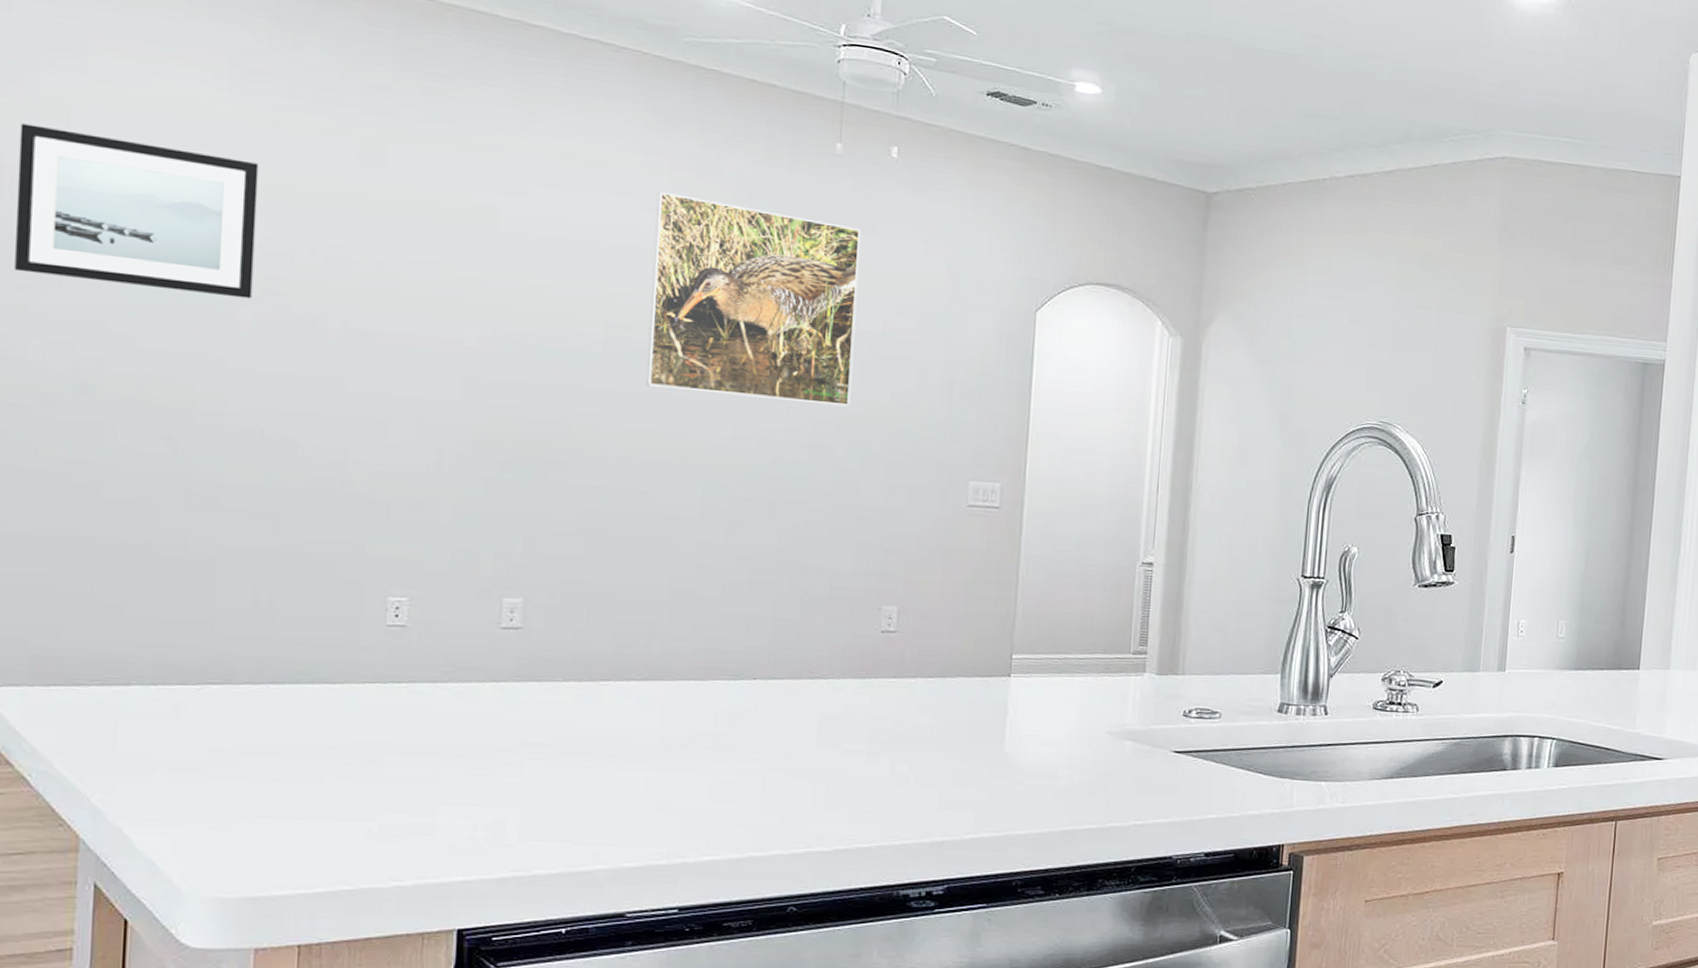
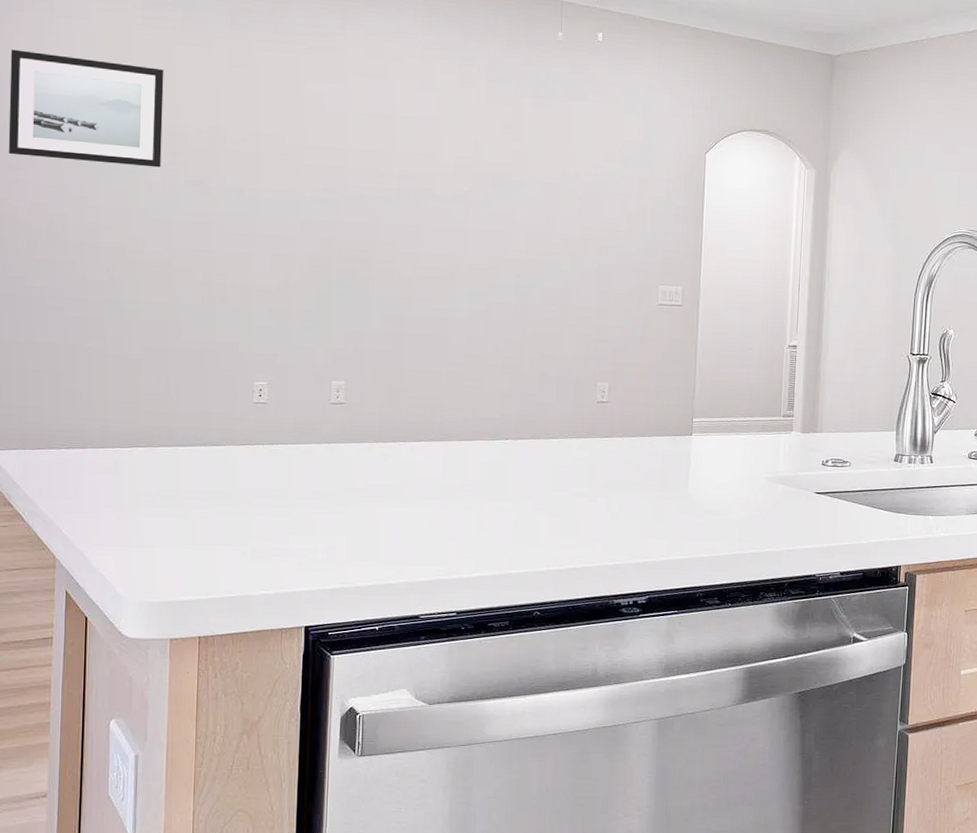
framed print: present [645,192,862,407] -> none [427,76,577,232]

